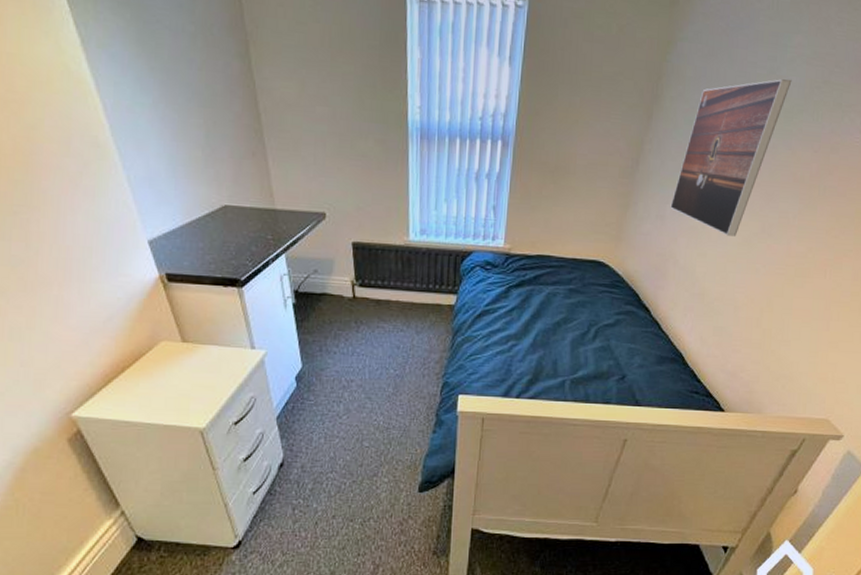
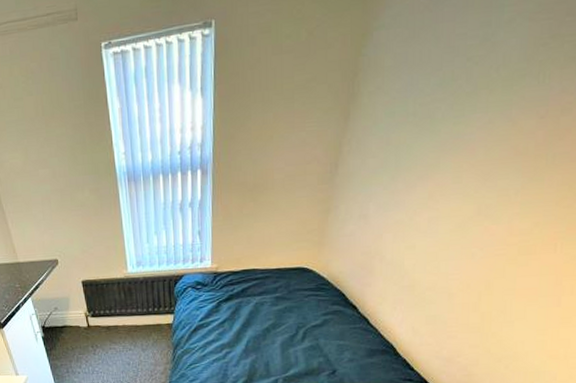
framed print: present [670,79,792,236] -> none [373,42,511,224]

